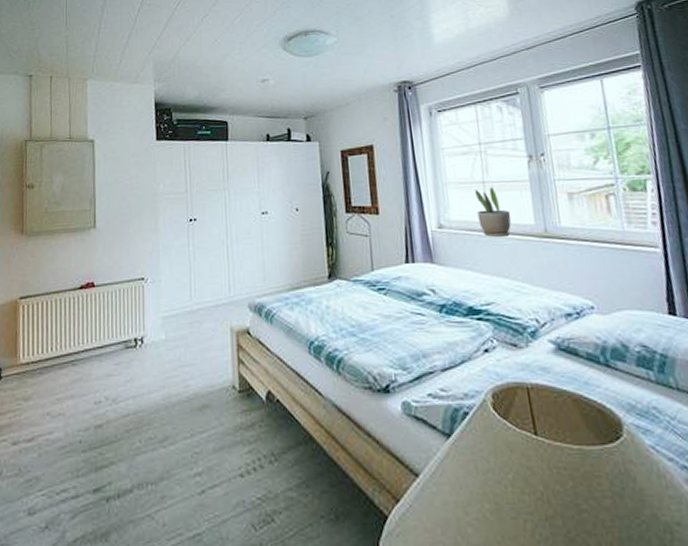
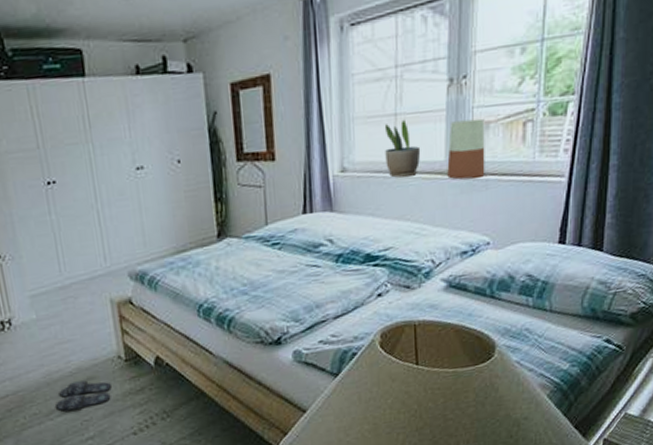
slippers: none [171,408,224,441] -> present [56,380,112,412]
vase: none [534,189,577,244] -> present [447,118,485,180]

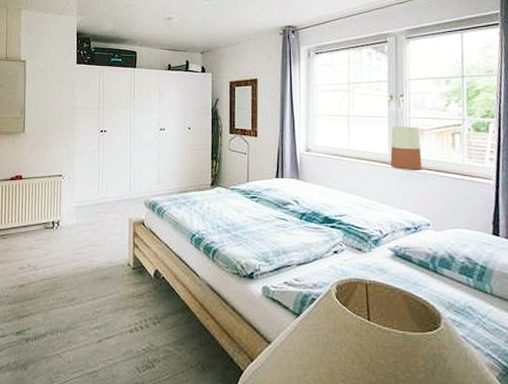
slippers: present [56,380,112,412] -> none [77,278,120,302]
potted plant: present [384,119,421,178] -> none [340,119,369,163]

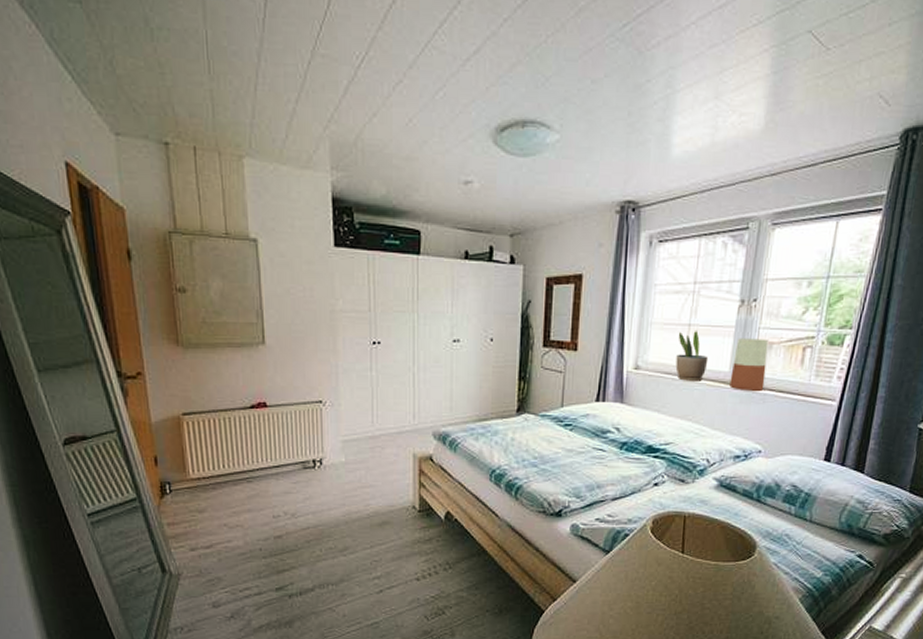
potted plant: none [340,119,369,163] -> present [675,330,709,383]

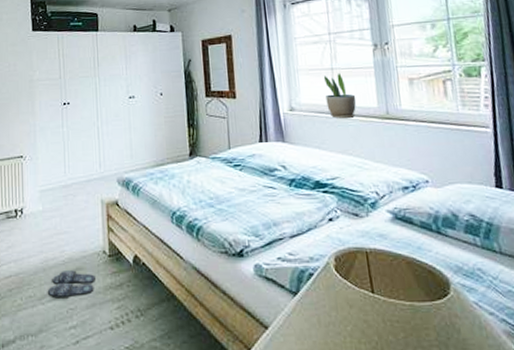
slippers: none [351,524,403,551] -> present [48,270,95,299]
vase: present [729,338,769,392] -> none [378,75,415,125]

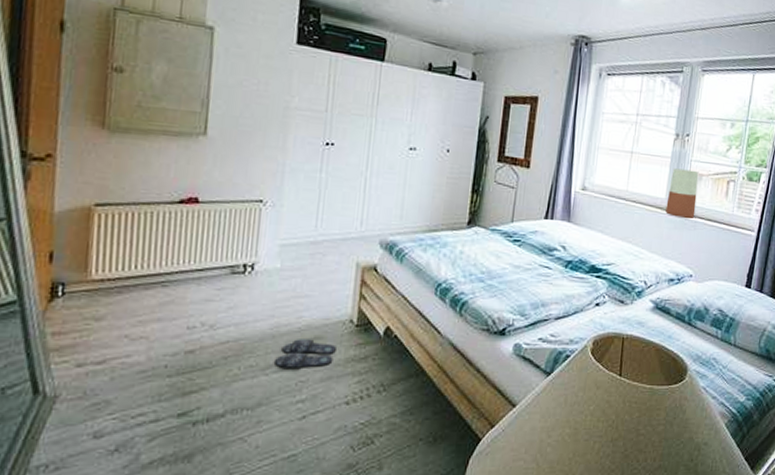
potted plant: present [323,72,356,119] -> none [618,157,648,207]
vase: none [378,75,415,125] -> present [665,168,699,219]

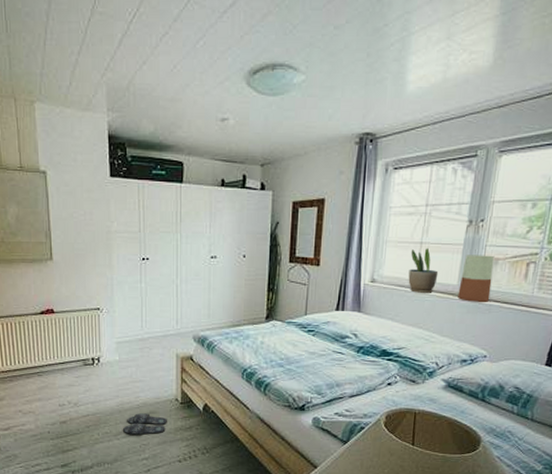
potted plant: none [618,157,648,207] -> present [408,247,439,294]

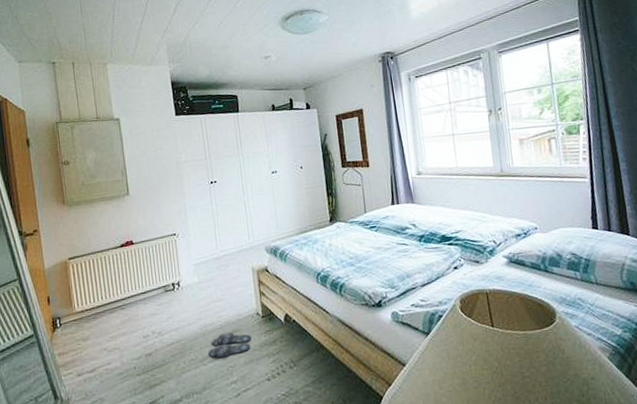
potted plant: present [408,247,439,294] -> none [446,137,475,179]
vase: present [458,255,495,303] -> none [493,137,526,181]

